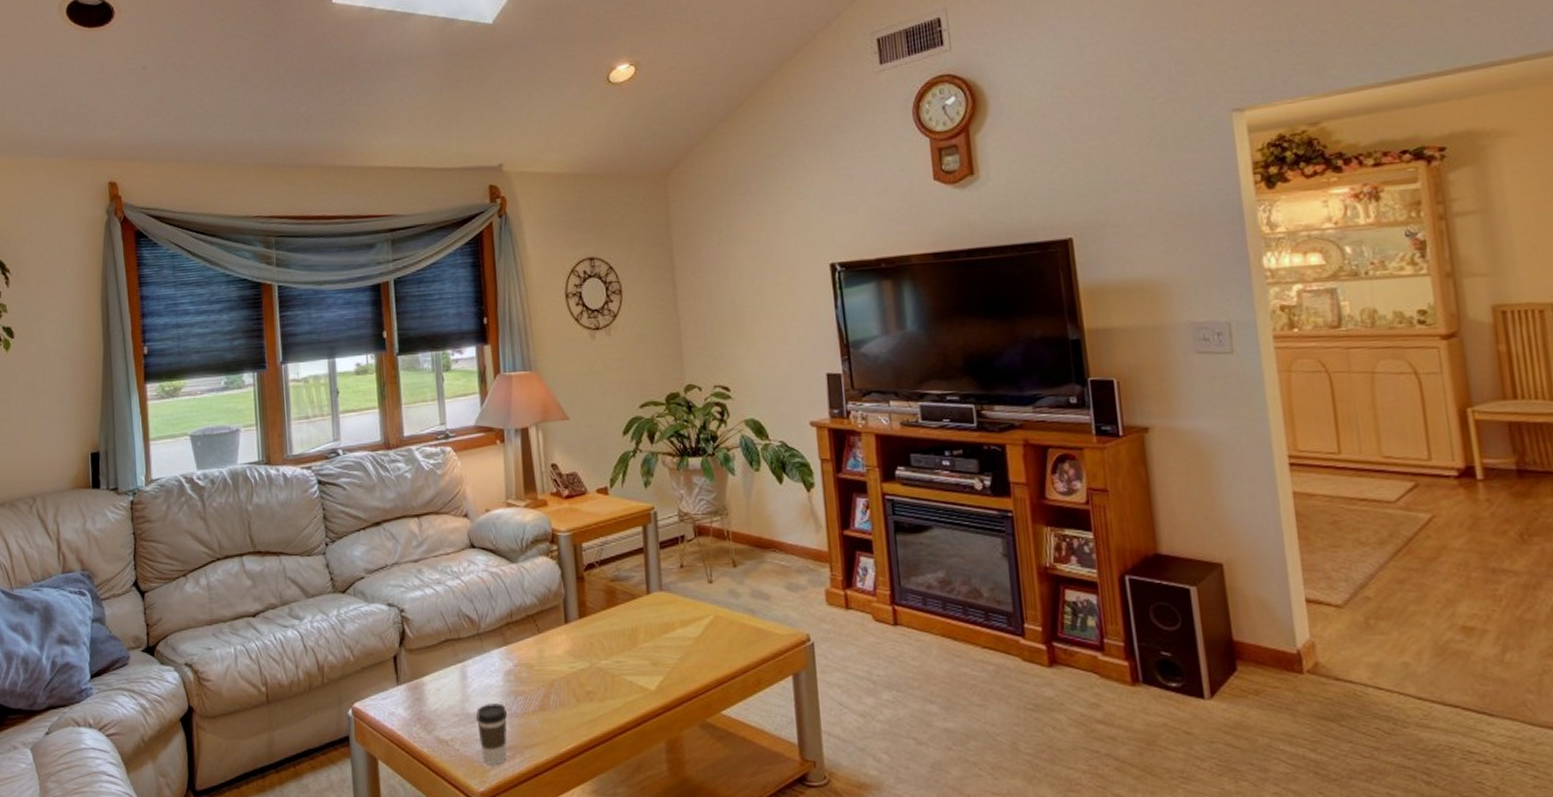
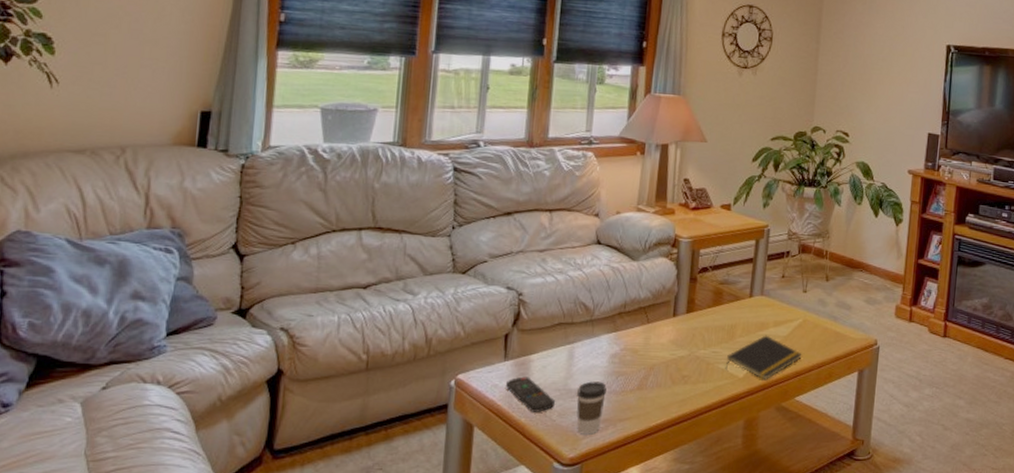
remote control: none [402,702,455,741] -> present [505,376,555,412]
notepad: none [633,638,721,693] -> present [725,335,802,381]

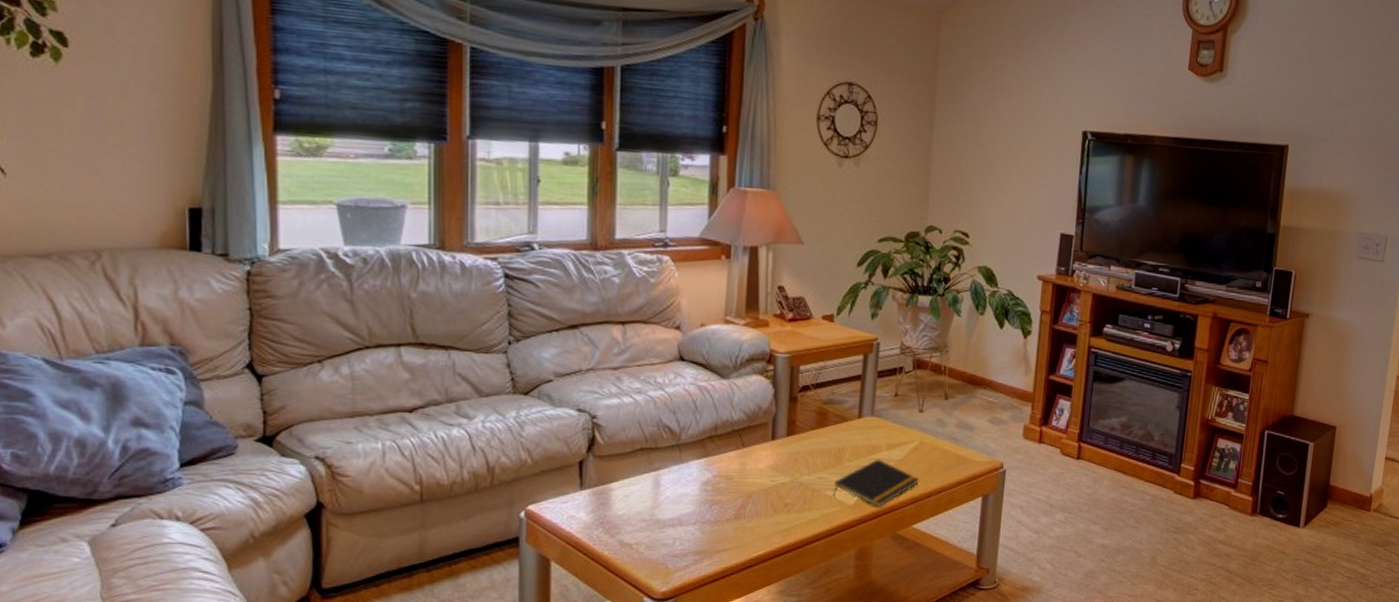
remote control: present [505,376,555,412] -> none [583,507,641,545]
coffee cup: present [577,381,606,435] -> none [666,511,699,567]

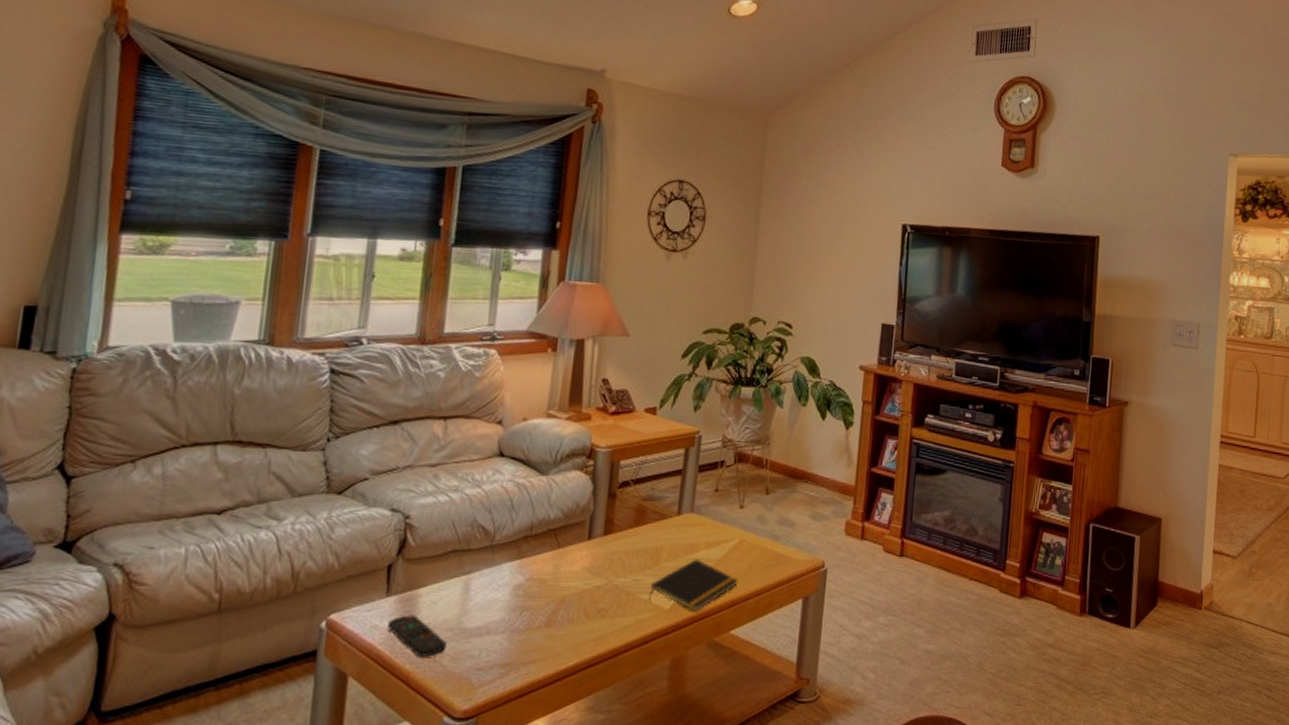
remote control: none [583,507,641,545] -> present [386,615,446,657]

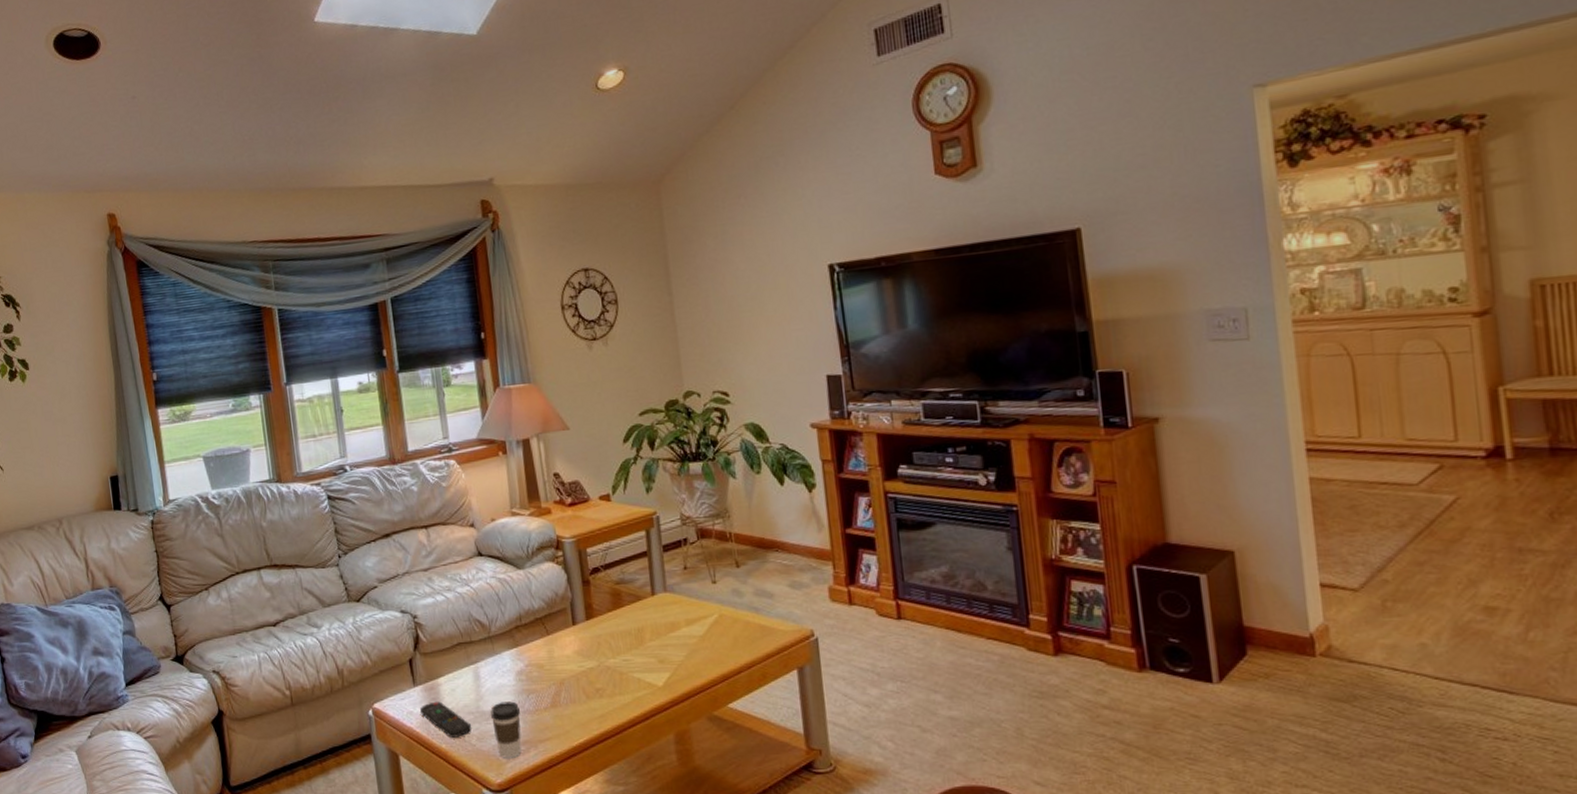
coffee cup: none [472,618,508,682] -> present [491,701,522,758]
notepad: present [648,559,738,612] -> none [640,636,726,688]

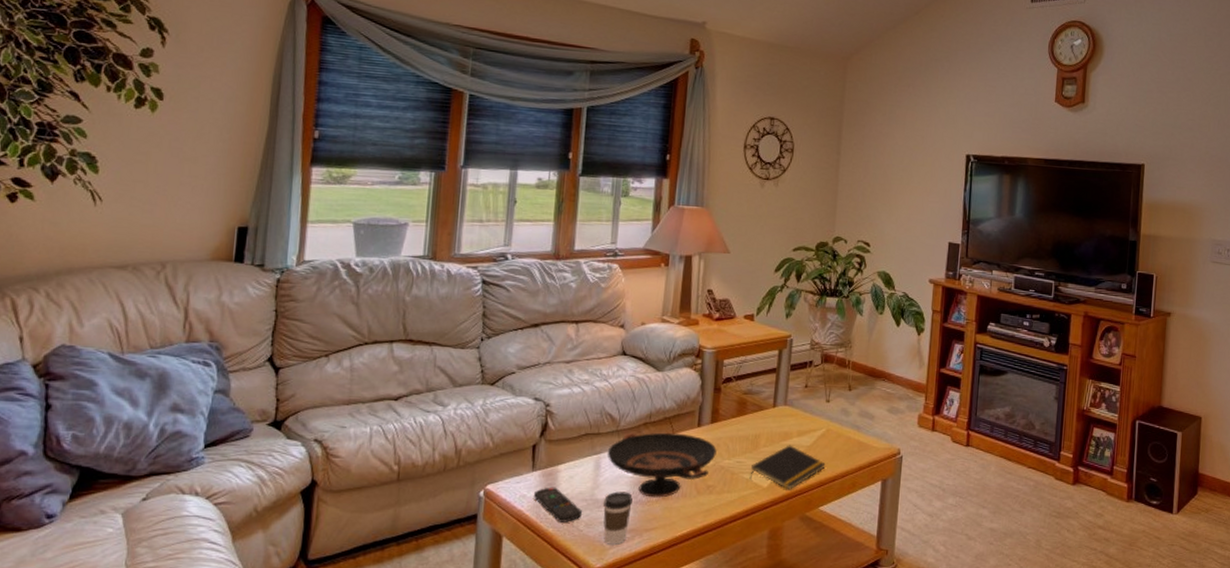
decorative bowl: none [483,634,599,706] -> present [607,432,717,498]
notepad: none [640,636,726,688] -> present [749,445,826,490]

